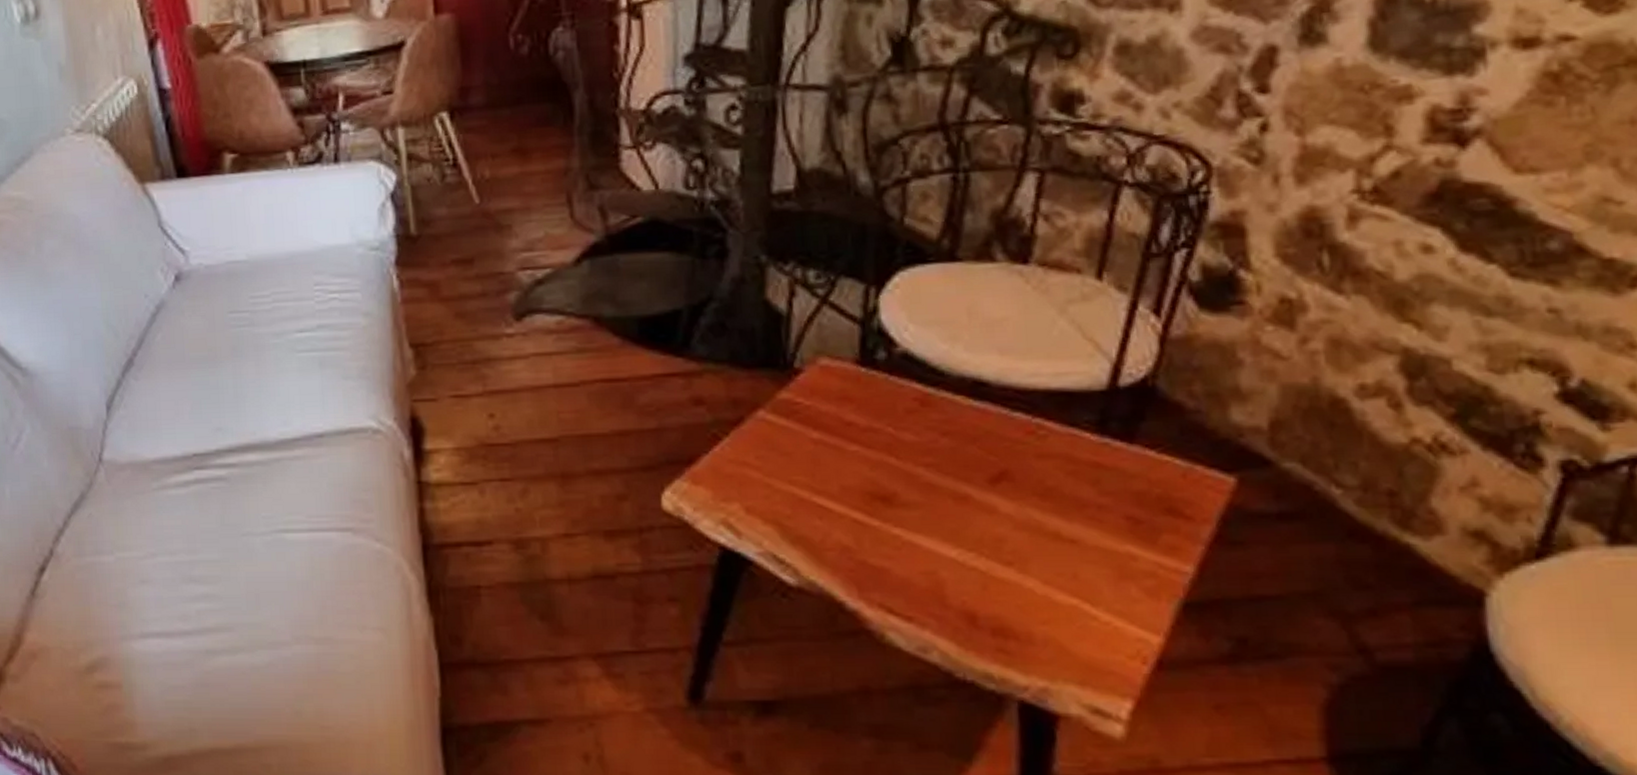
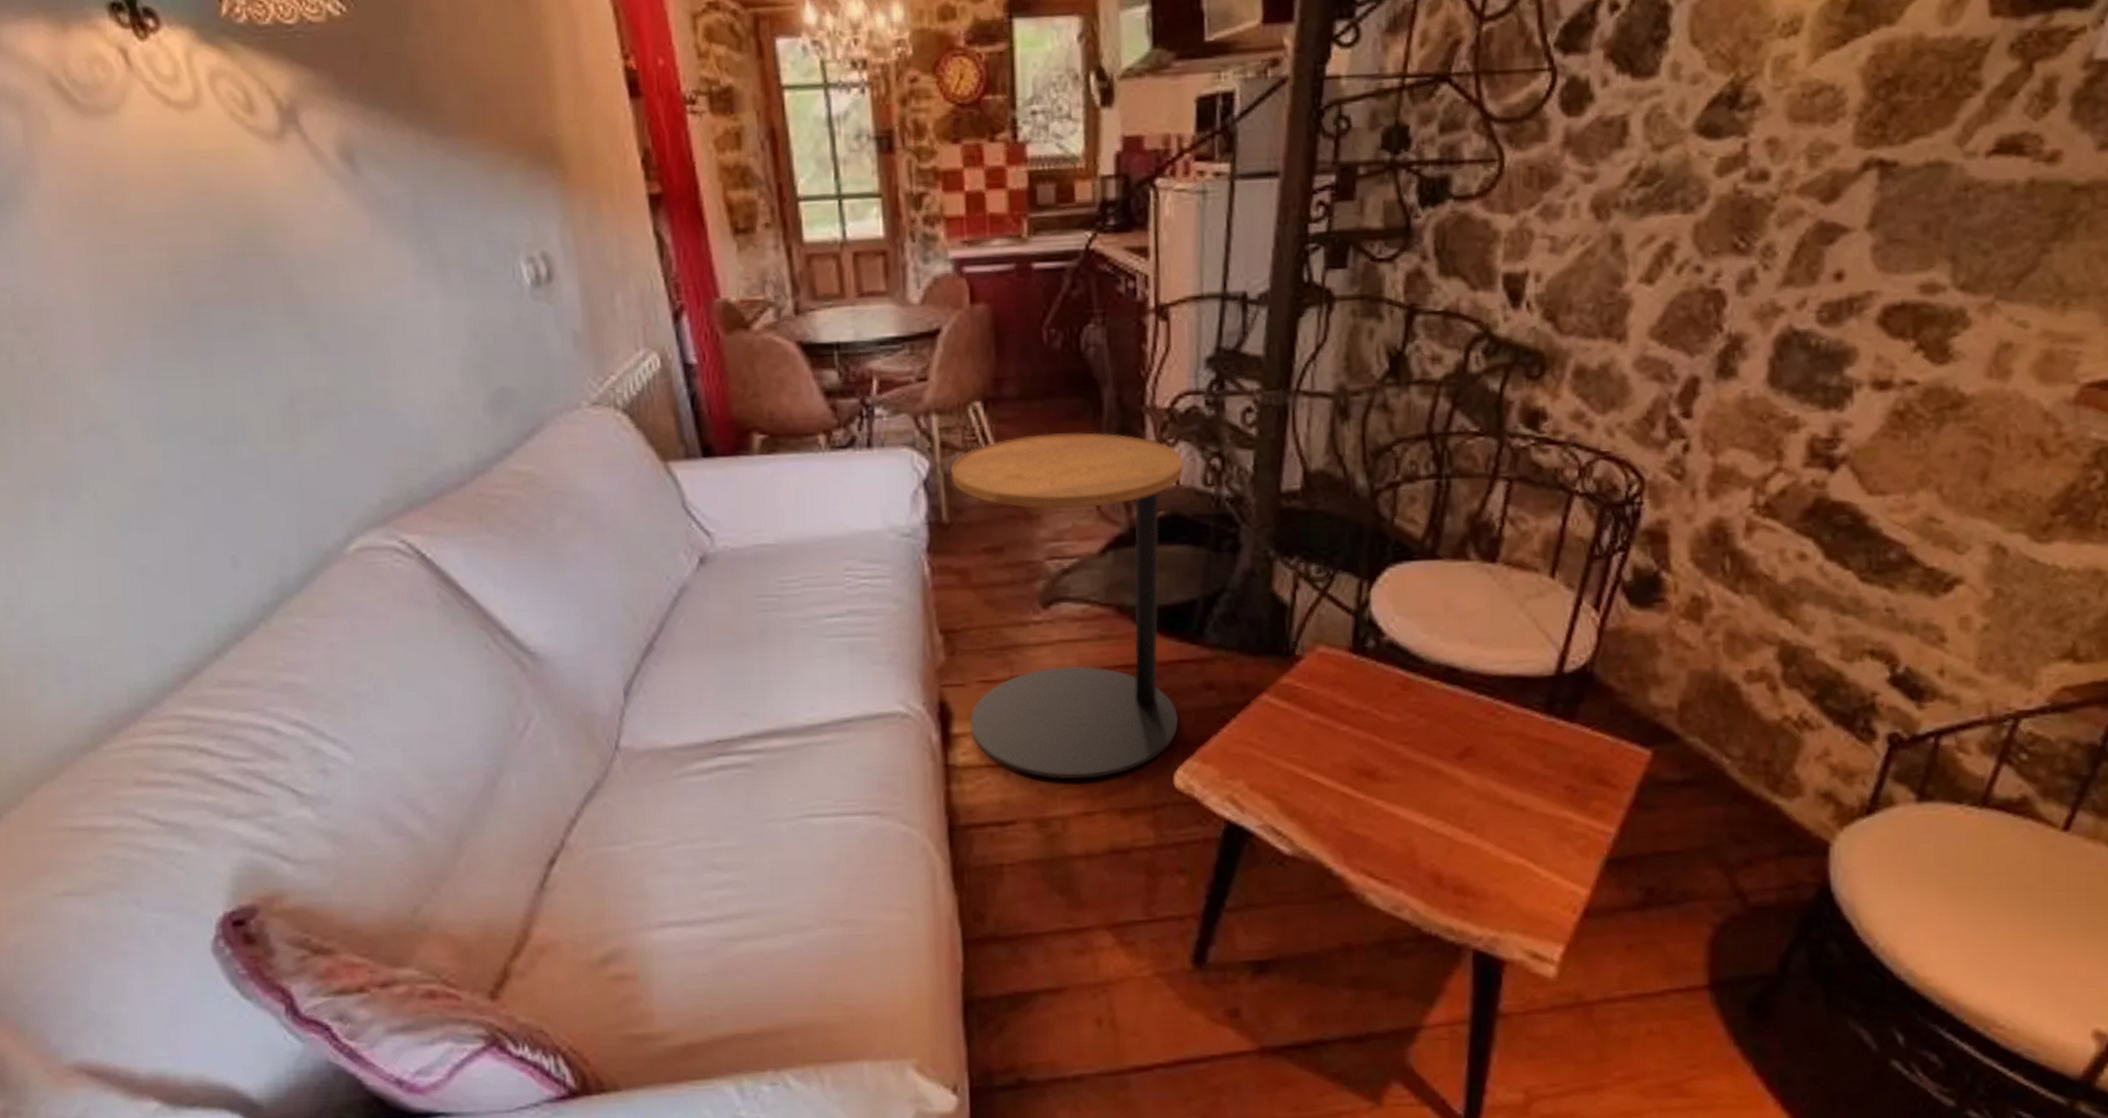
side table: none [418,138,665,499] -> present [950,432,1184,780]

